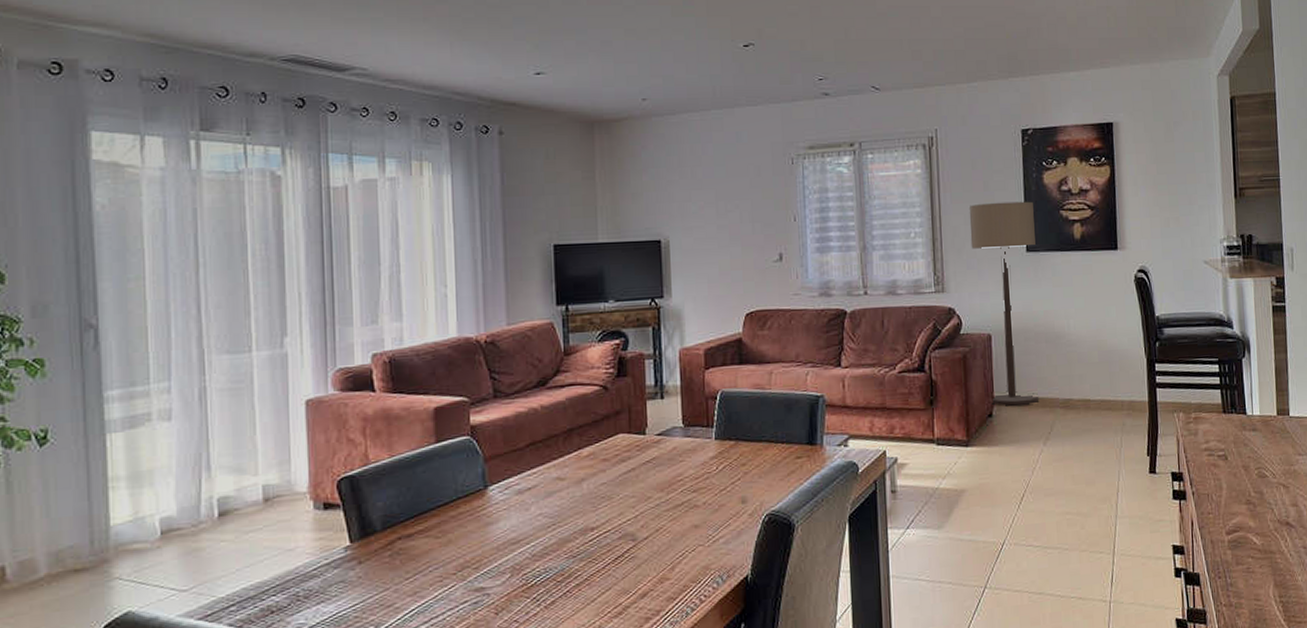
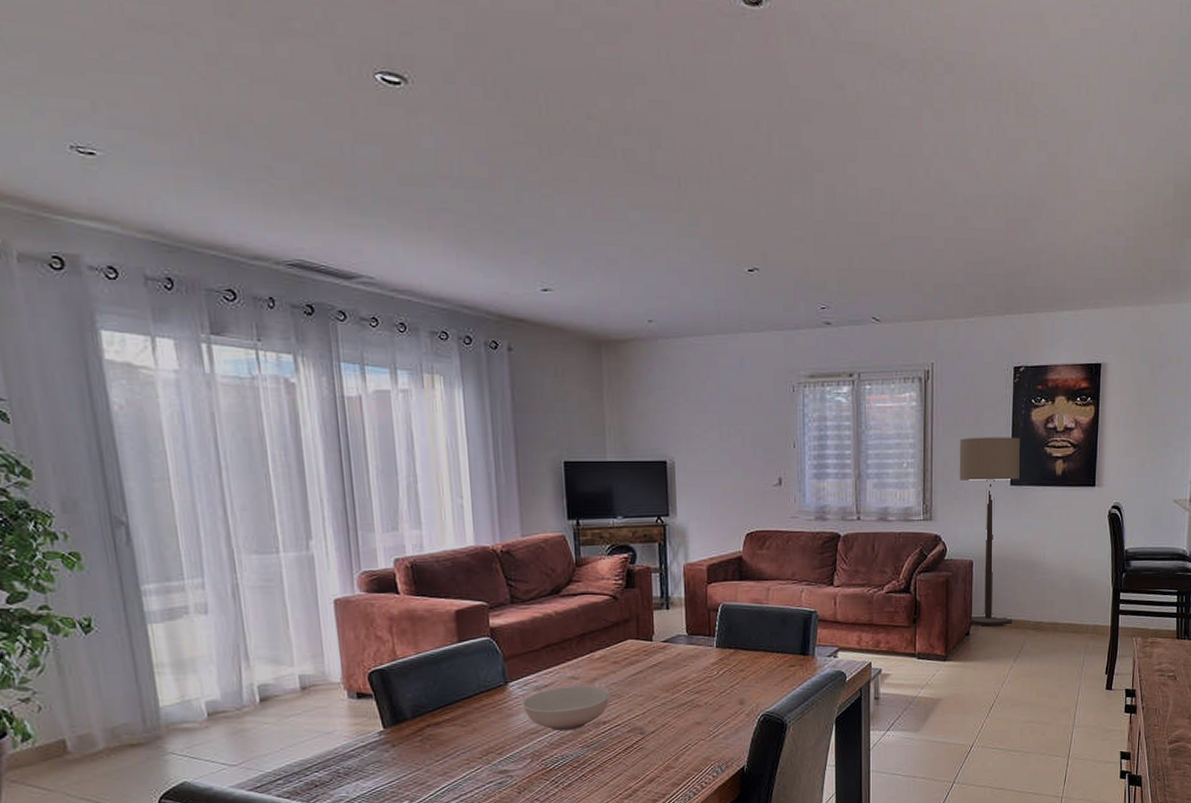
bowl: none [503,487,600,541] -> present [522,685,611,731]

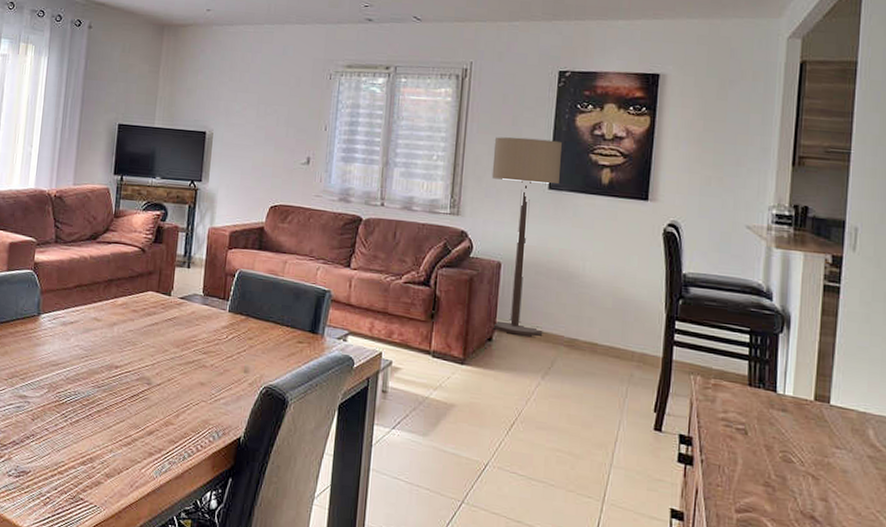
bowl: present [522,685,611,731] -> none [49,325,126,369]

